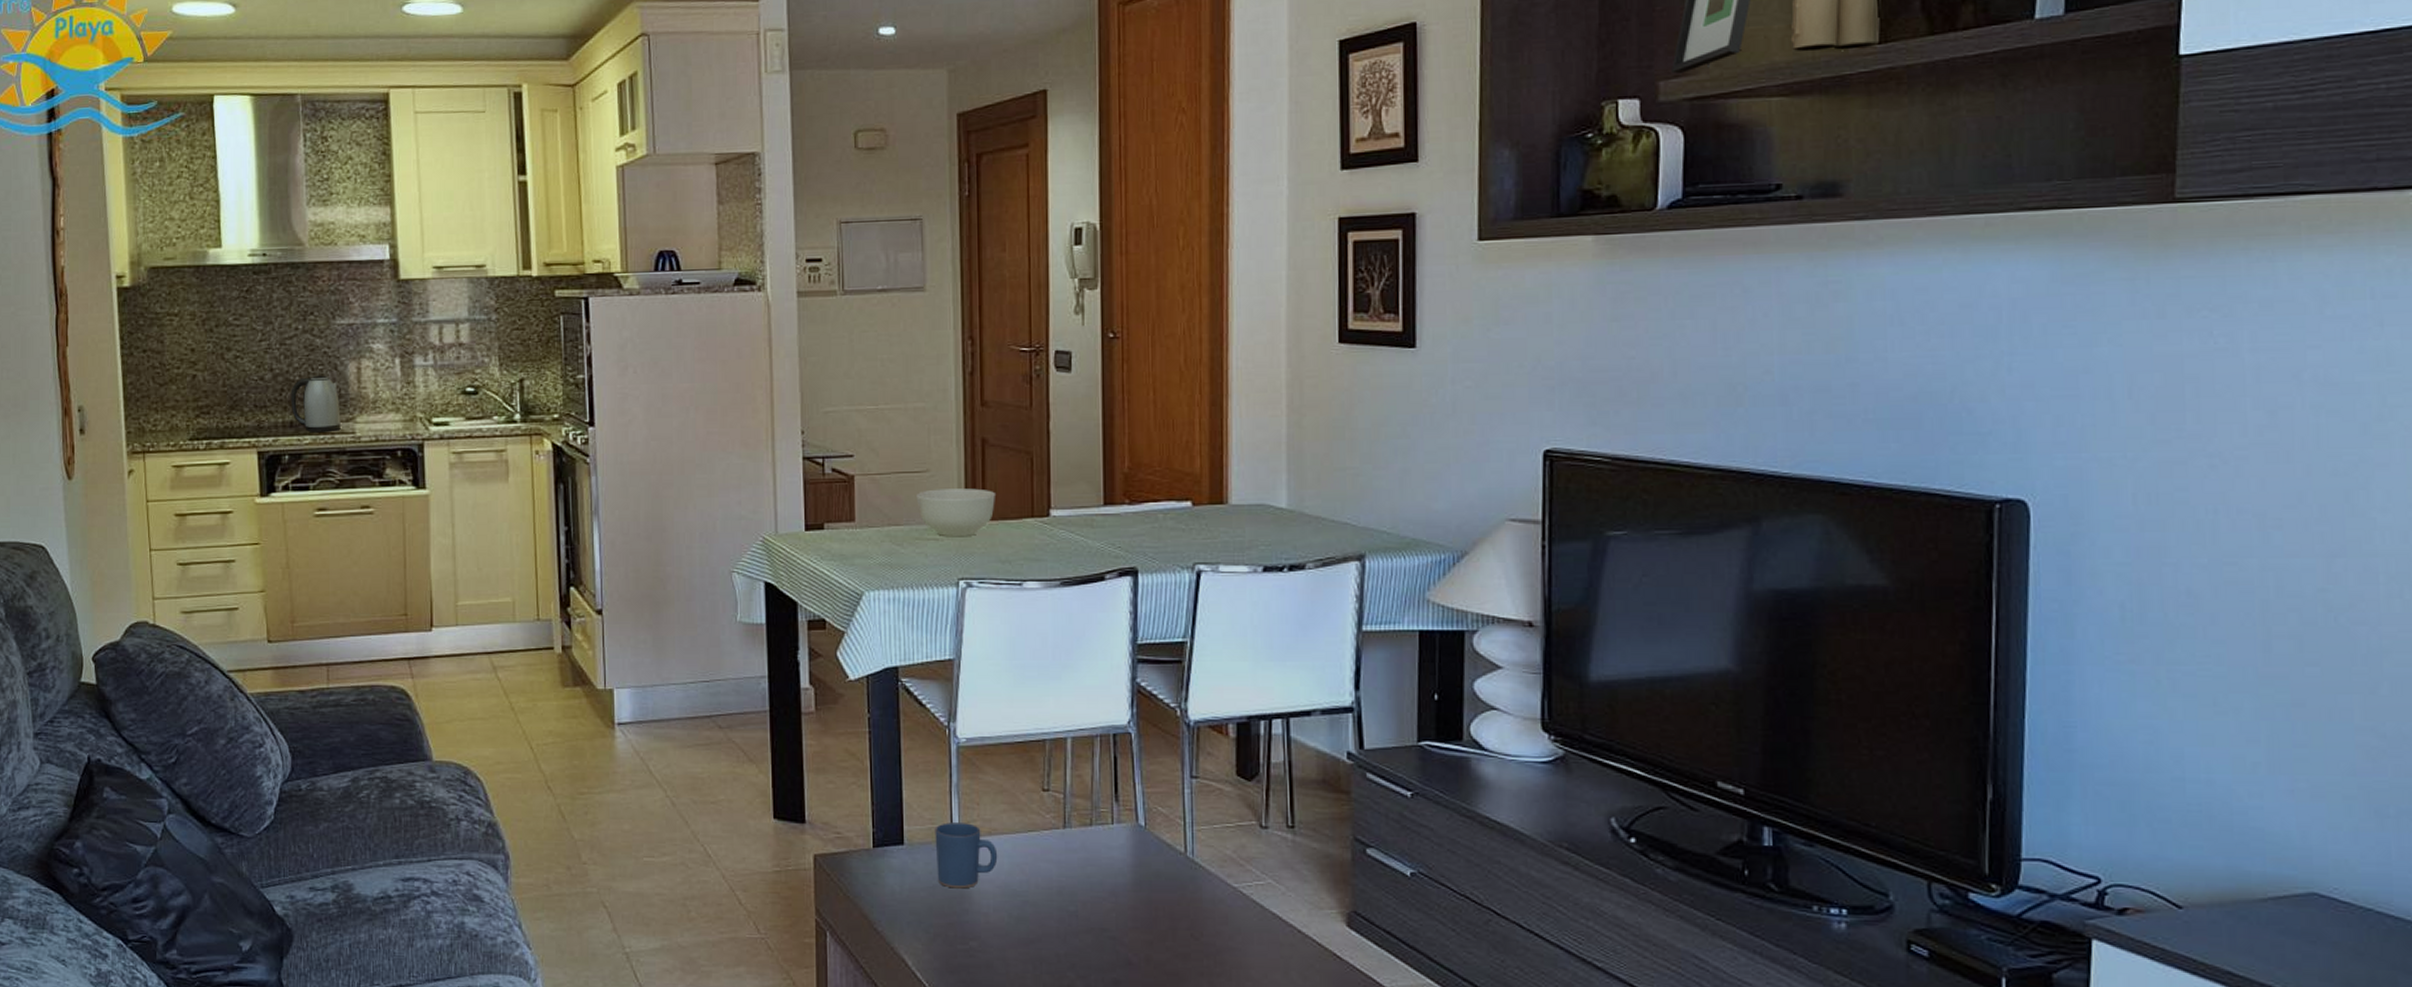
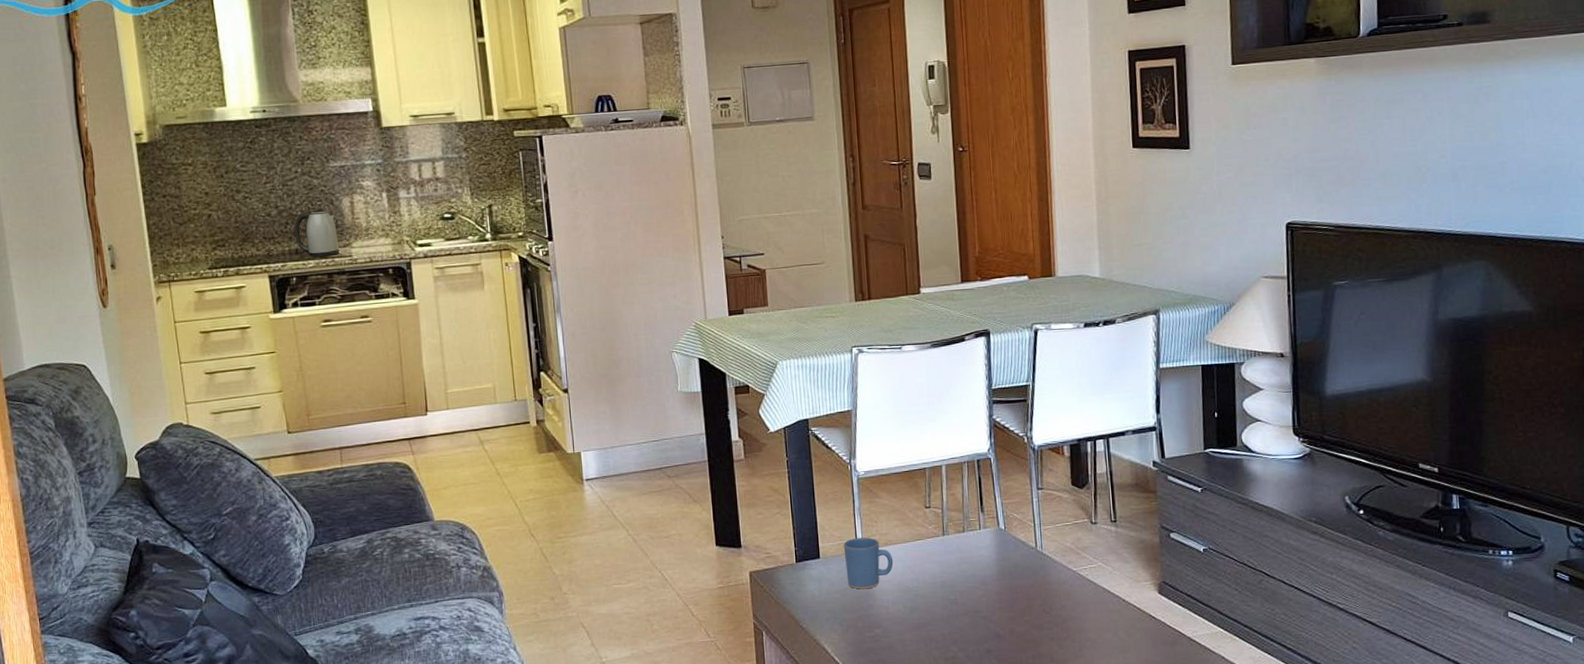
bowl: present [916,488,997,537] -> none [815,274,878,315]

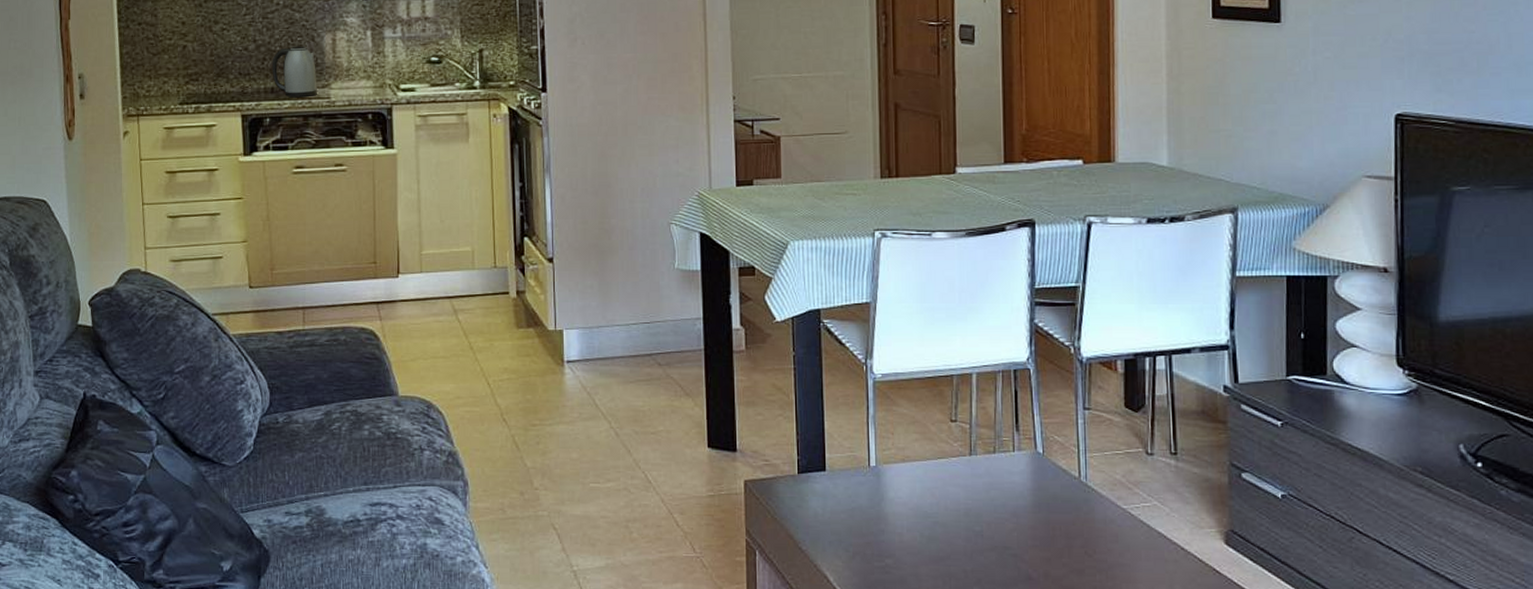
mug: present [843,537,894,590] -> none [853,451,911,511]

